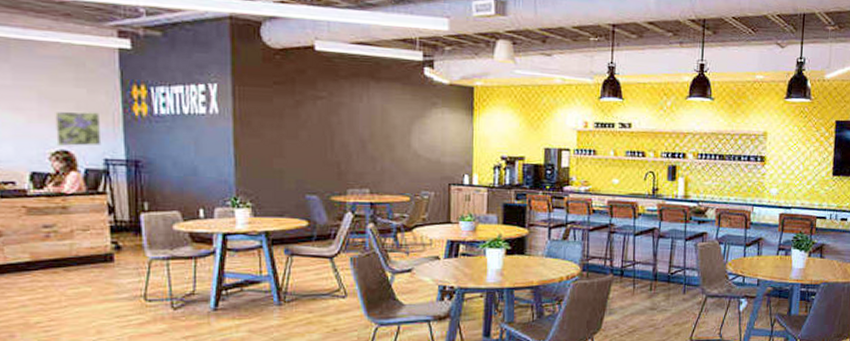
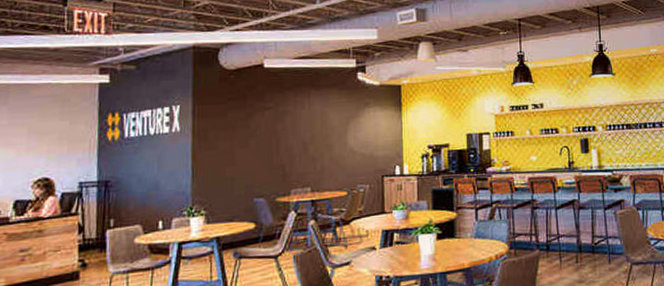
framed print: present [55,111,102,146] -> none [39,141,79,174]

